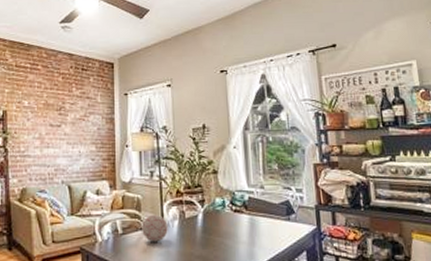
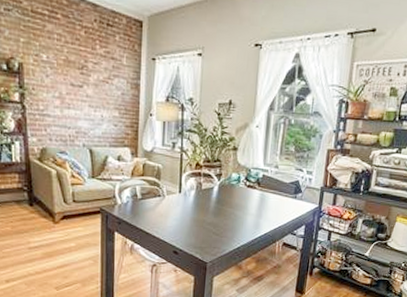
decorative ball: present [142,214,168,242] -> none [160,183,185,209]

